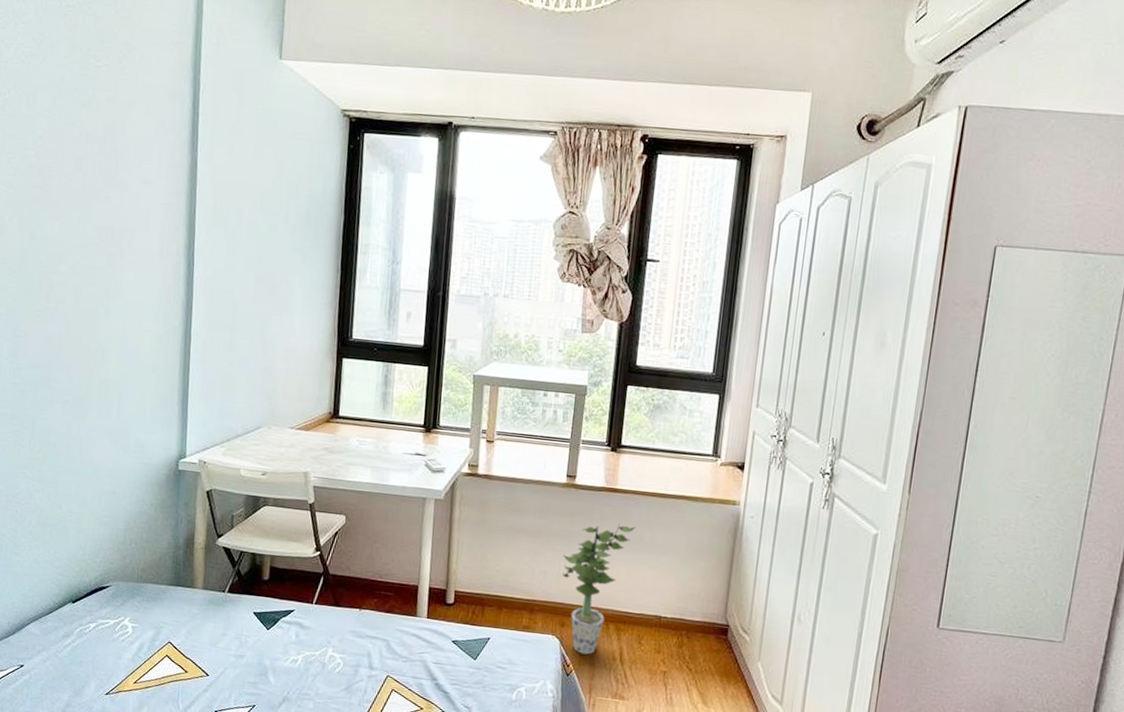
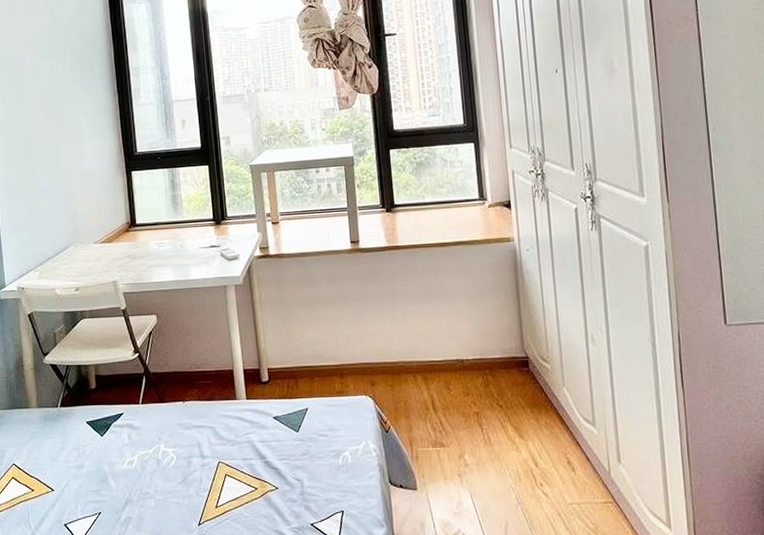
potted plant: present [562,522,636,655] -> none [361,276,423,409]

